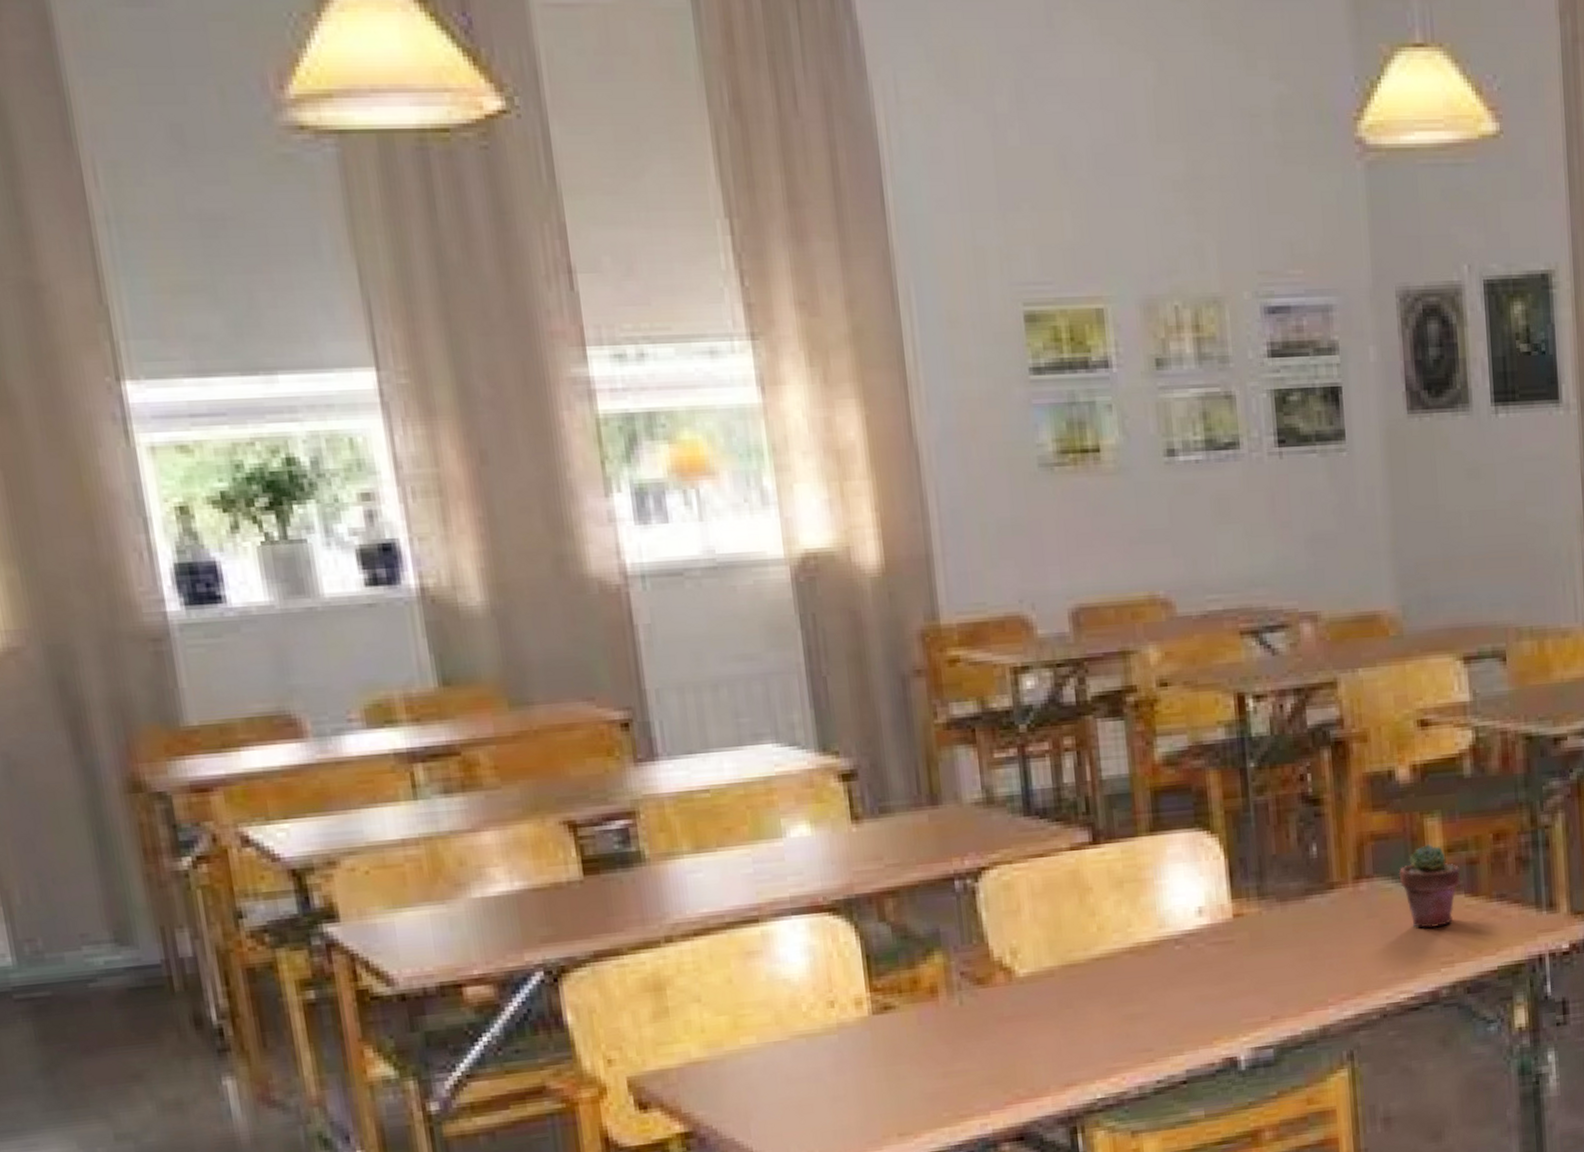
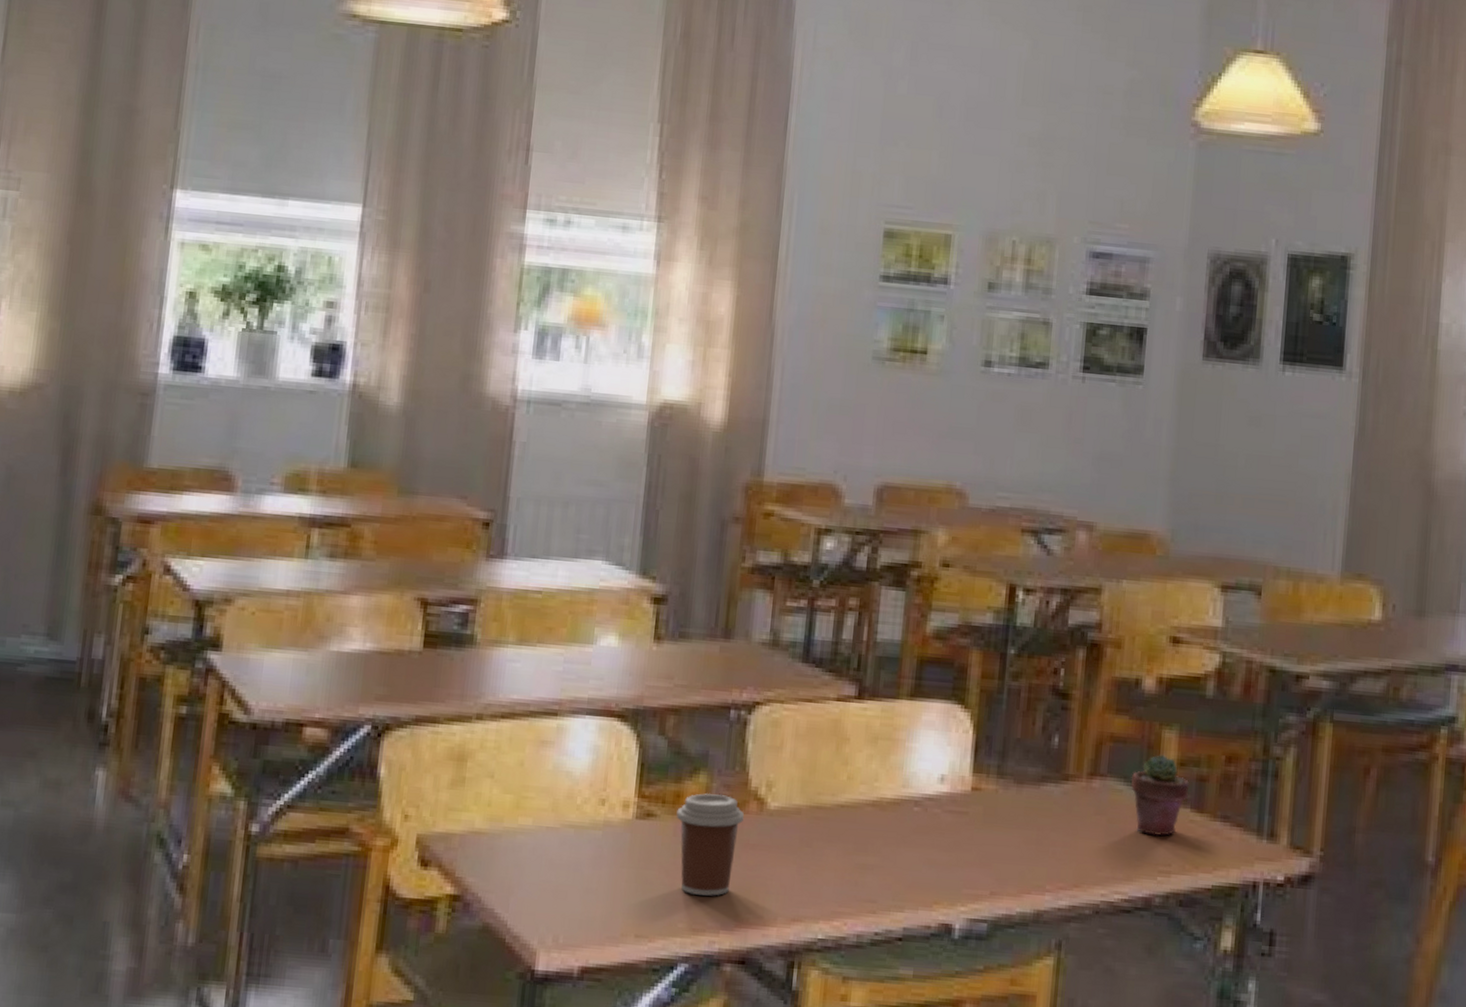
coffee cup: none [916,971,992,1081] -> present [676,793,744,896]

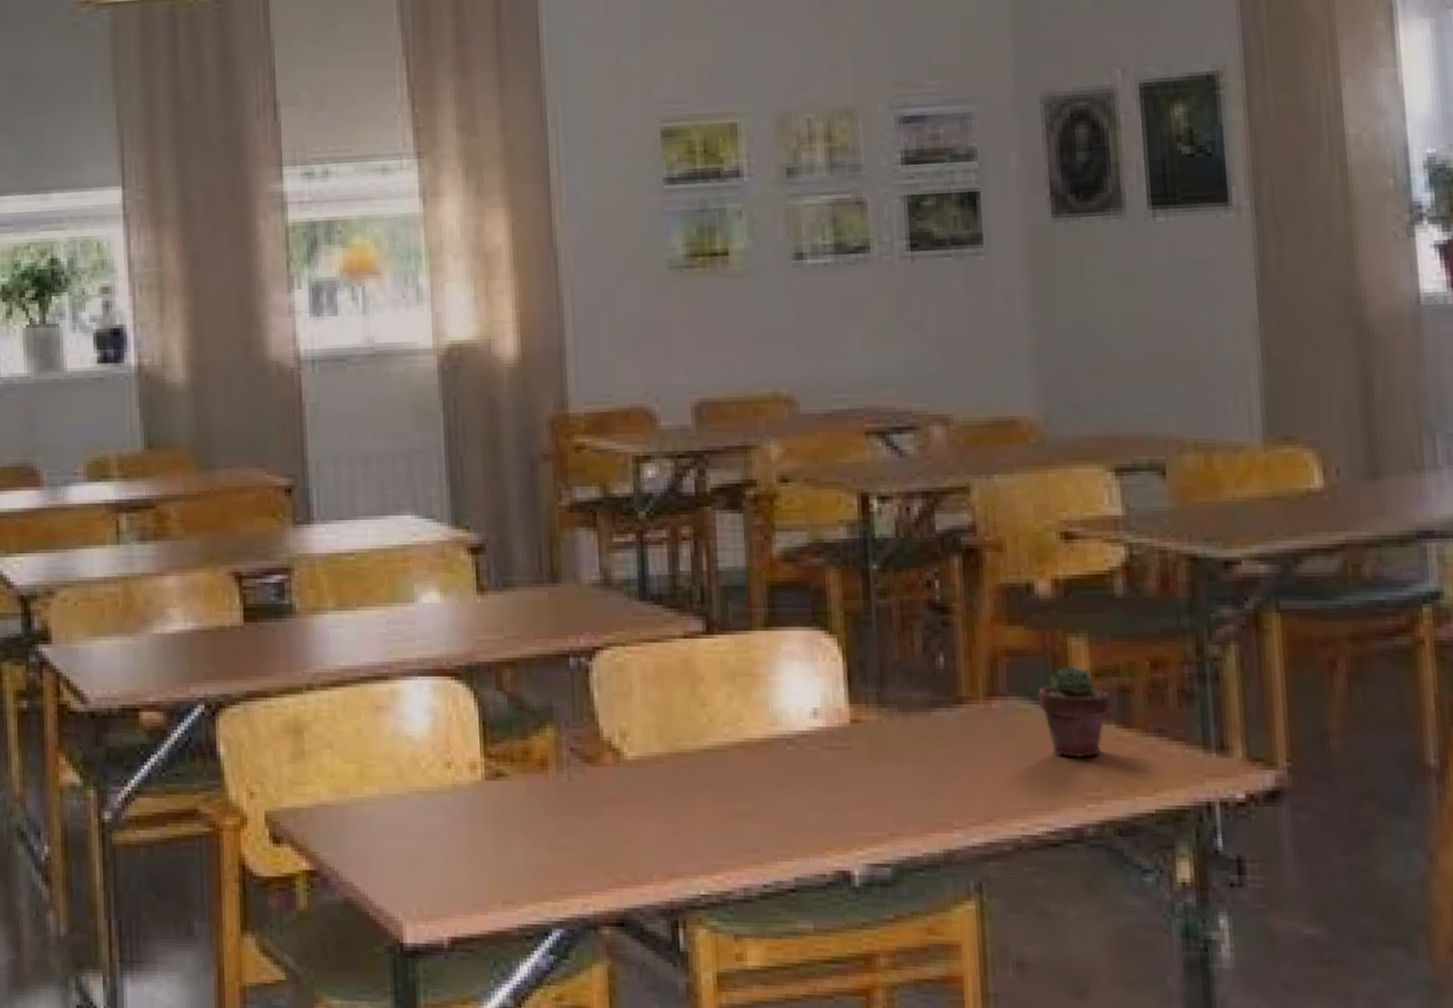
coffee cup: present [676,793,744,896] -> none [527,747,600,856]

